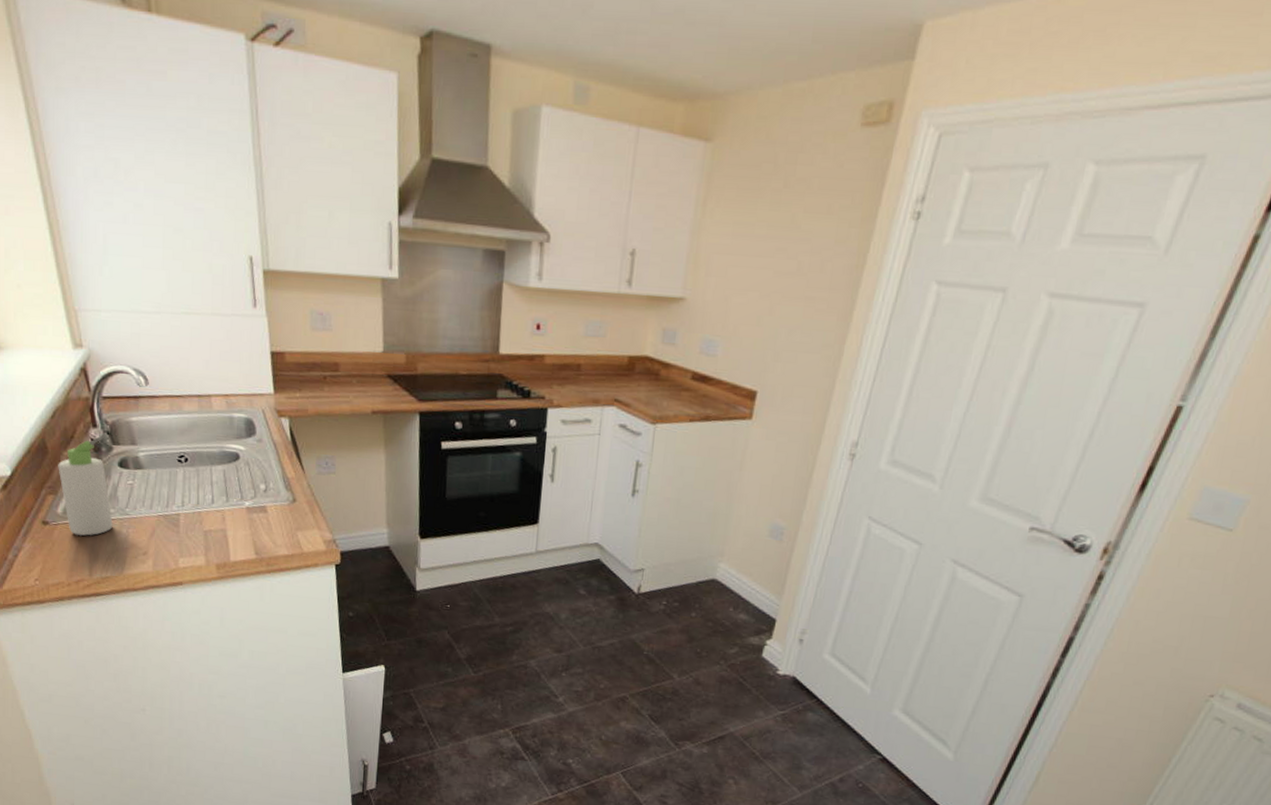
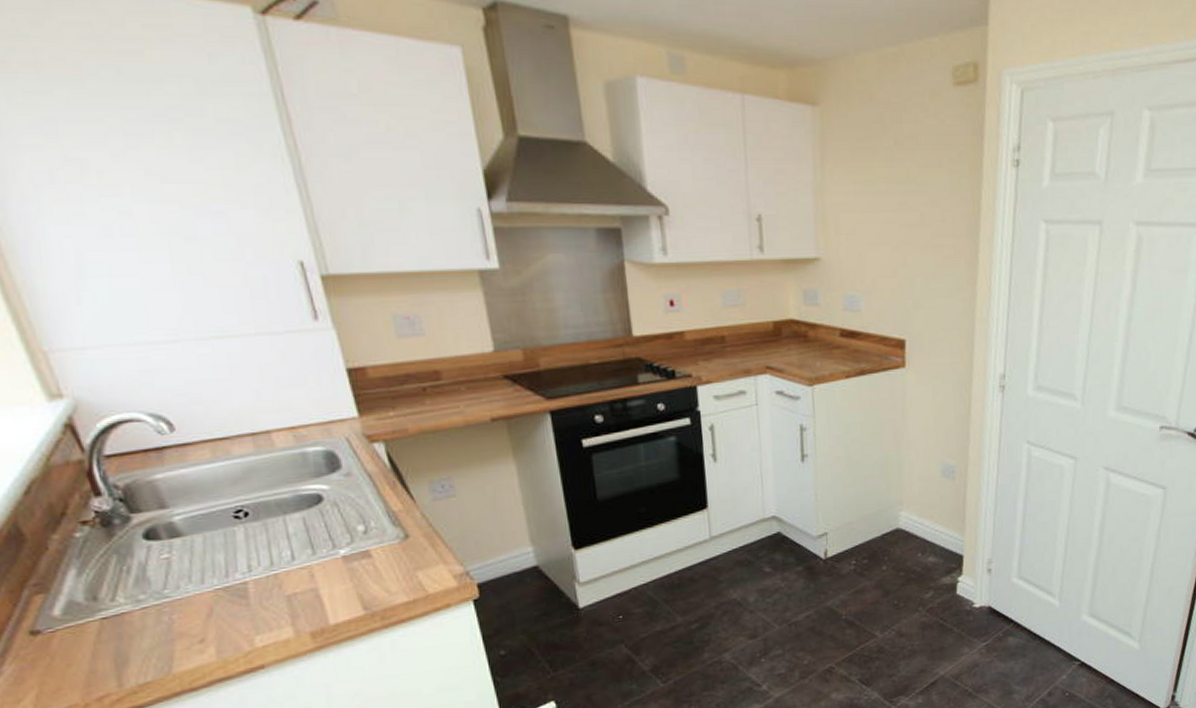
bottle: present [58,434,113,536] -> none [44,502,147,639]

